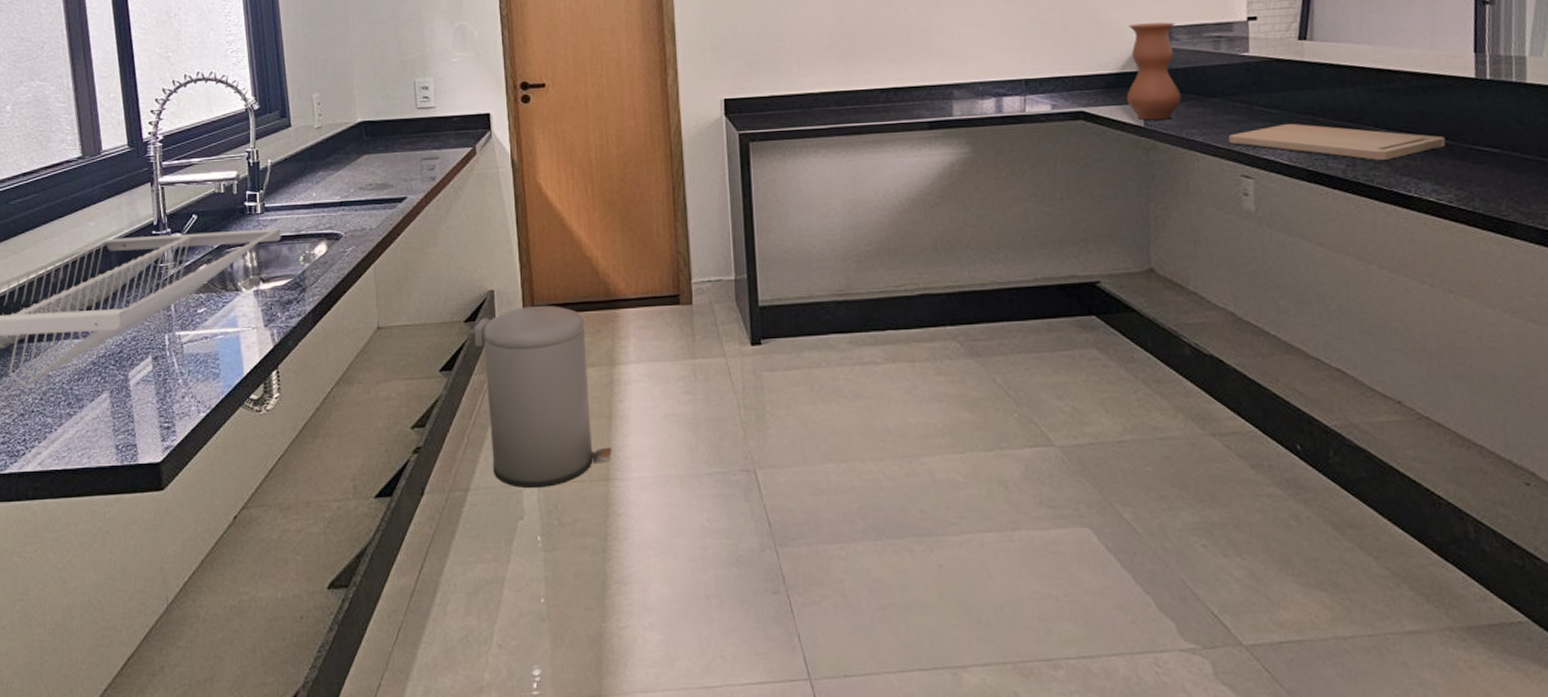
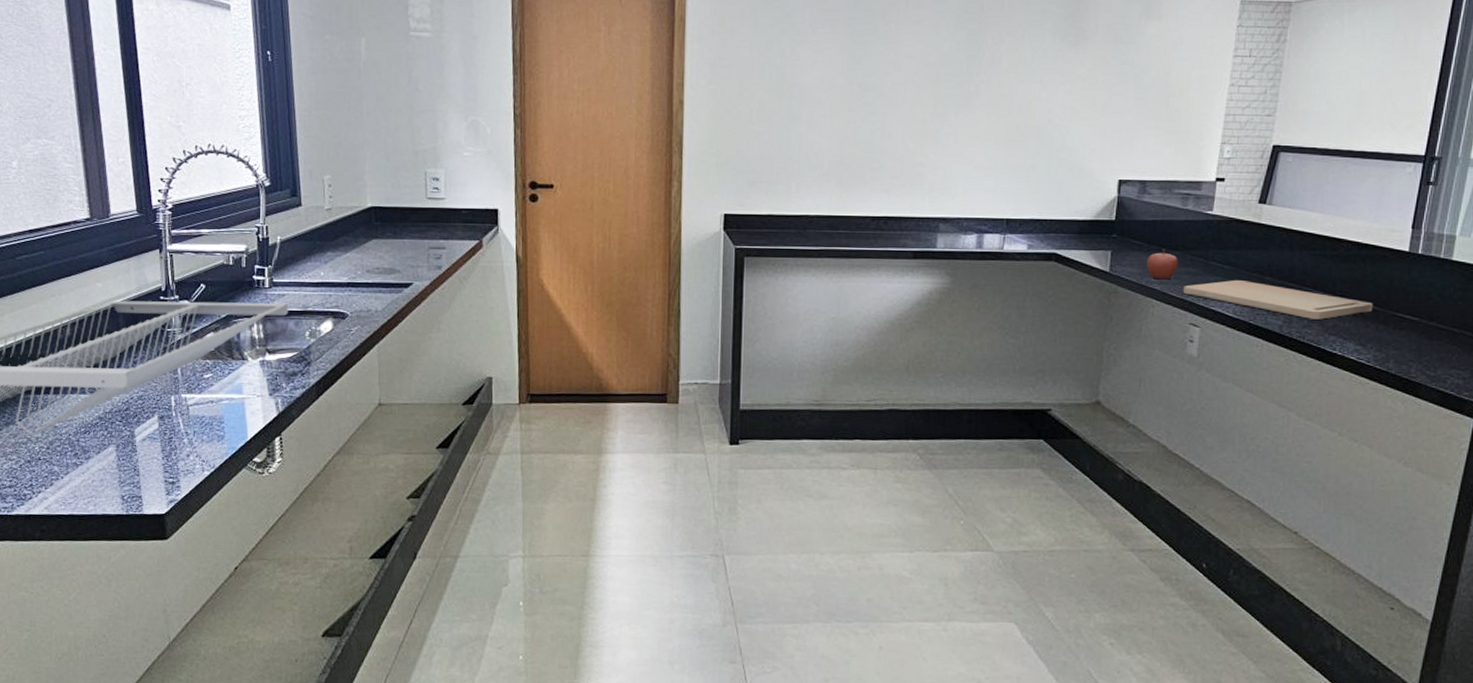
pedal bin: present [473,305,612,488] -> none [470,394,594,559]
vase: present [1126,22,1182,121] -> none [1096,175,1150,267]
fruit: none [1183,96,1219,131] -> present [1146,248,1178,280]

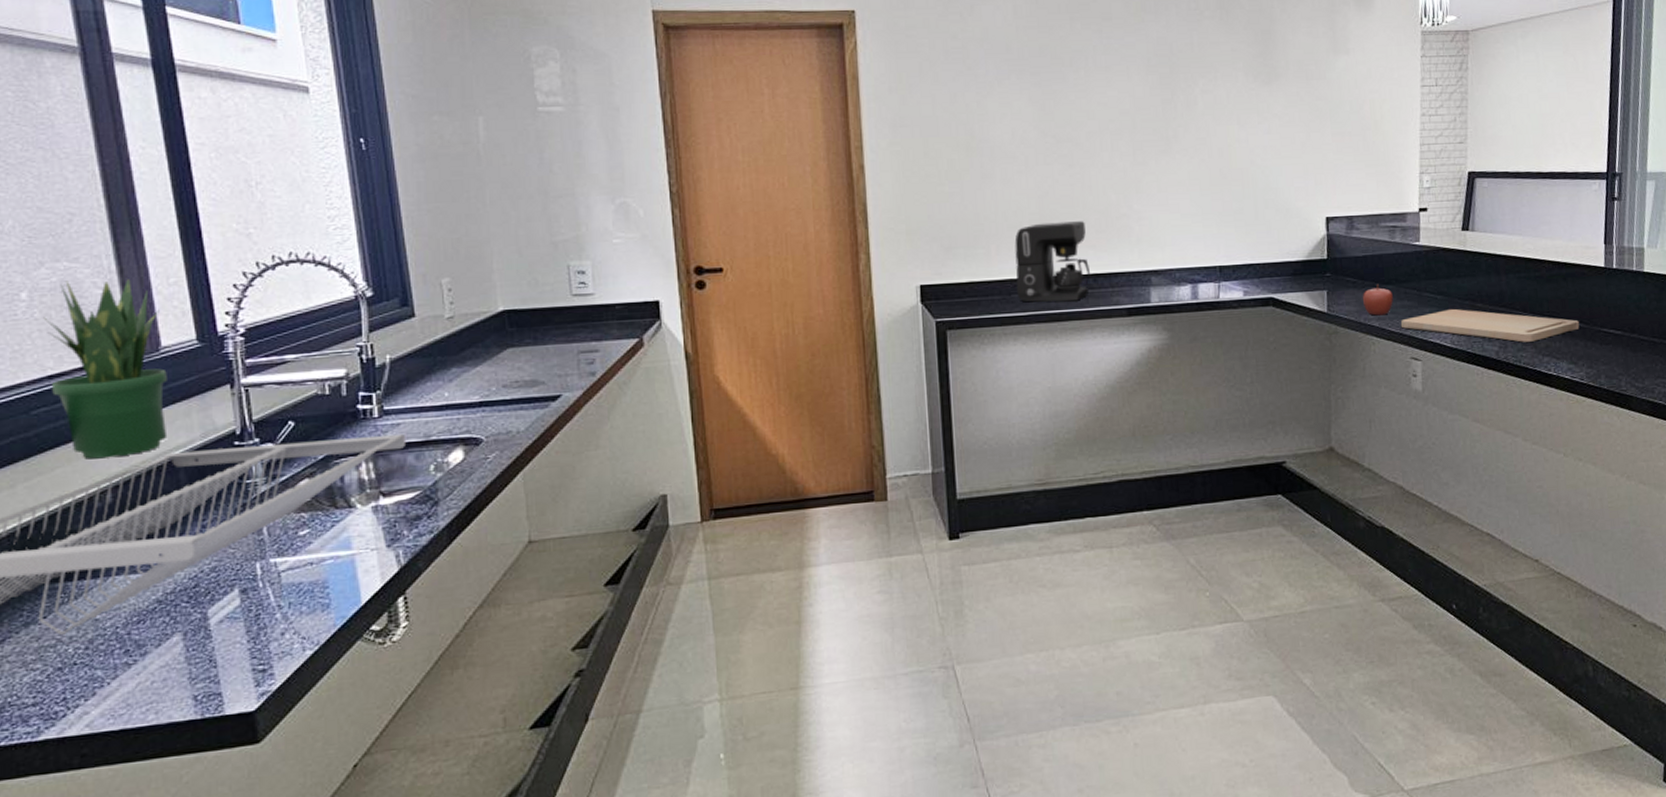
planter: none [28,154,114,300] -> present [43,279,168,459]
coffee maker: none [811,165,883,241] -> present [1014,221,1091,303]

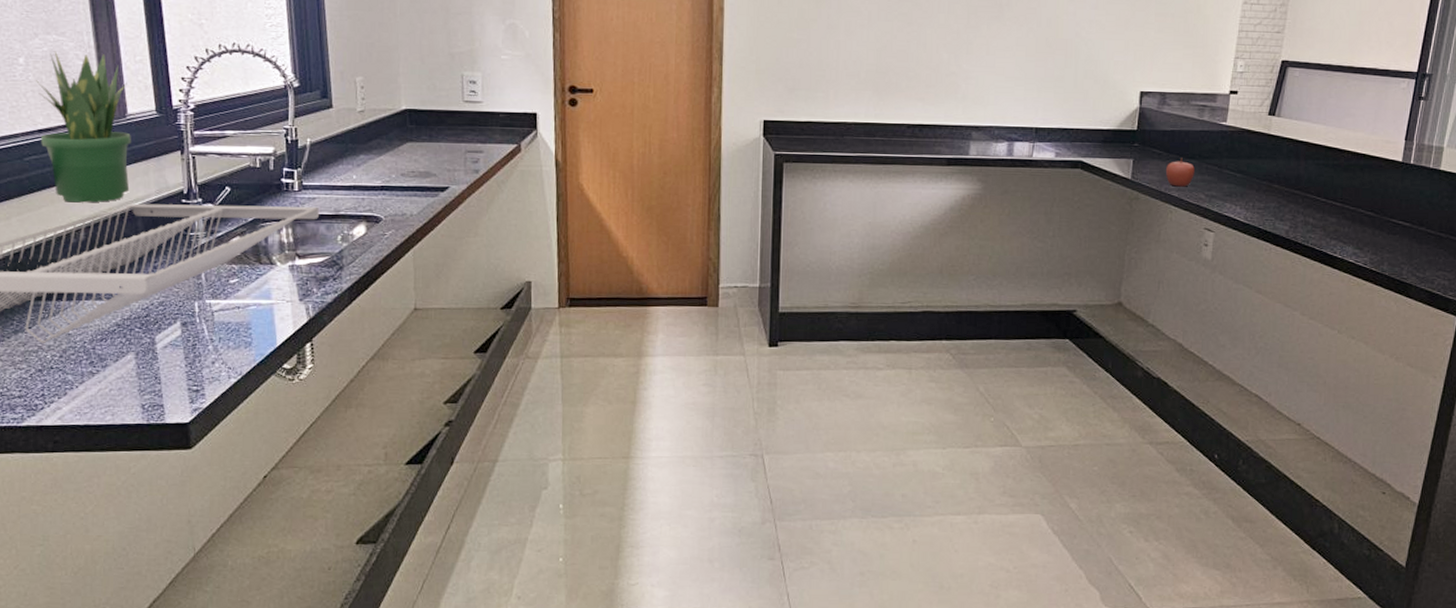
coffee maker: present [1014,221,1091,303] -> none [849,74,918,147]
cutting board: present [1400,308,1579,342] -> none [1198,187,1370,225]

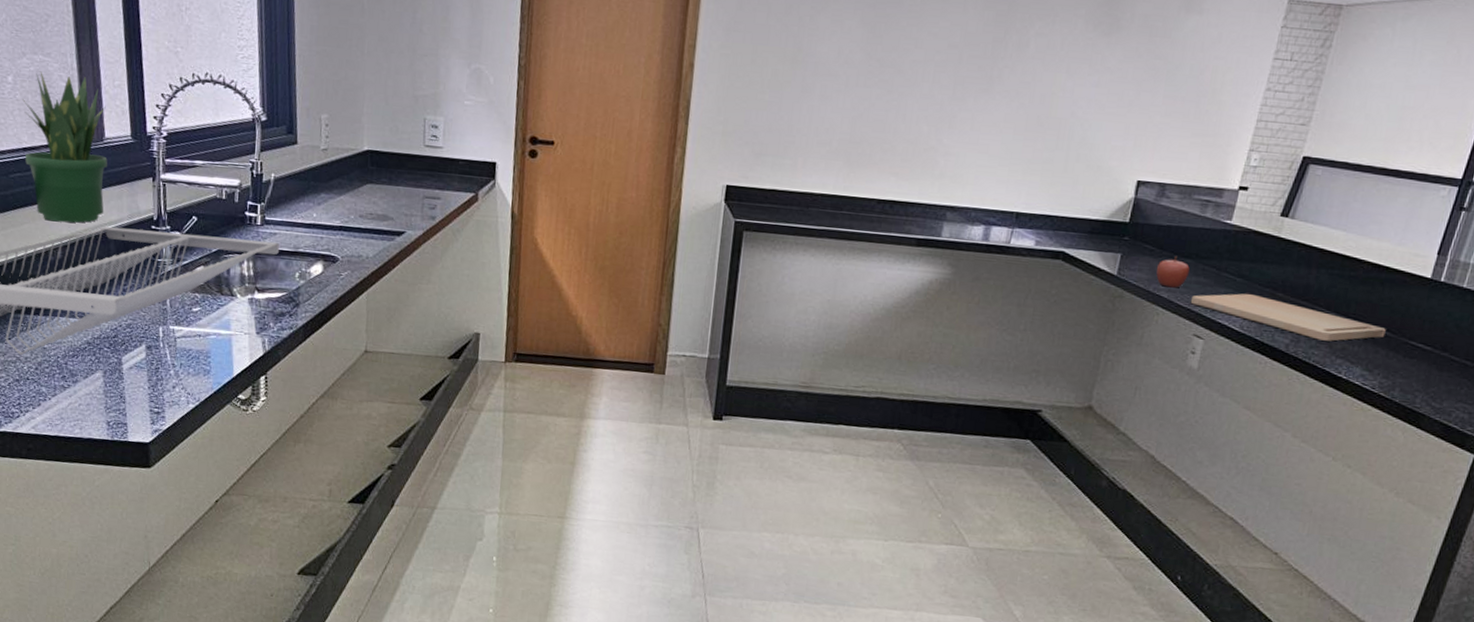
cutting board: none [1198,187,1370,225] -> present [1190,293,1386,342]

